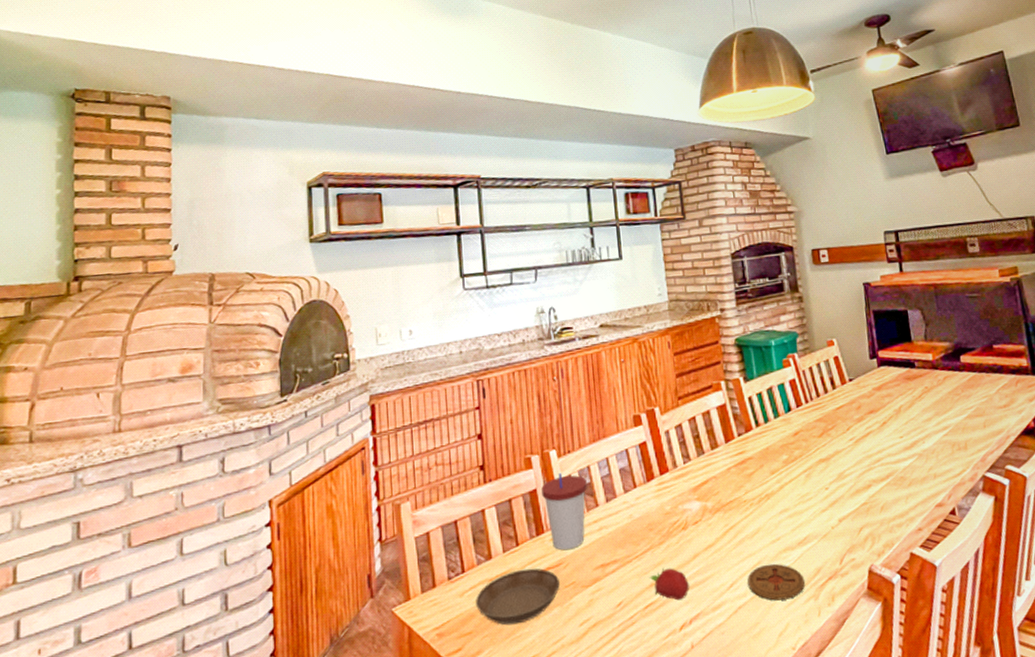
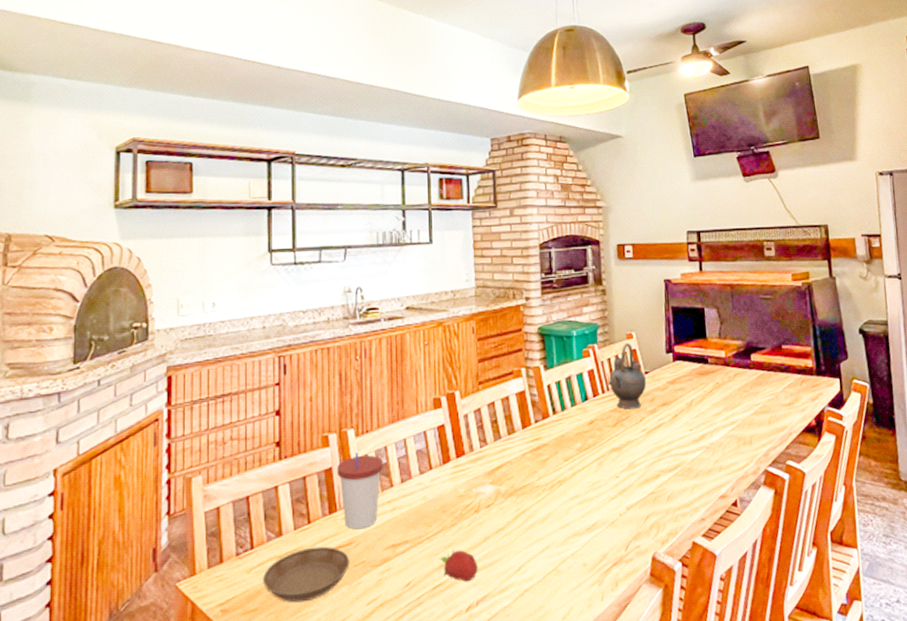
coaster: present [747,563,805,601] -> none [535,548,590,585]
teapot: none [811,350,852,419] -> present [608,342,647,410]

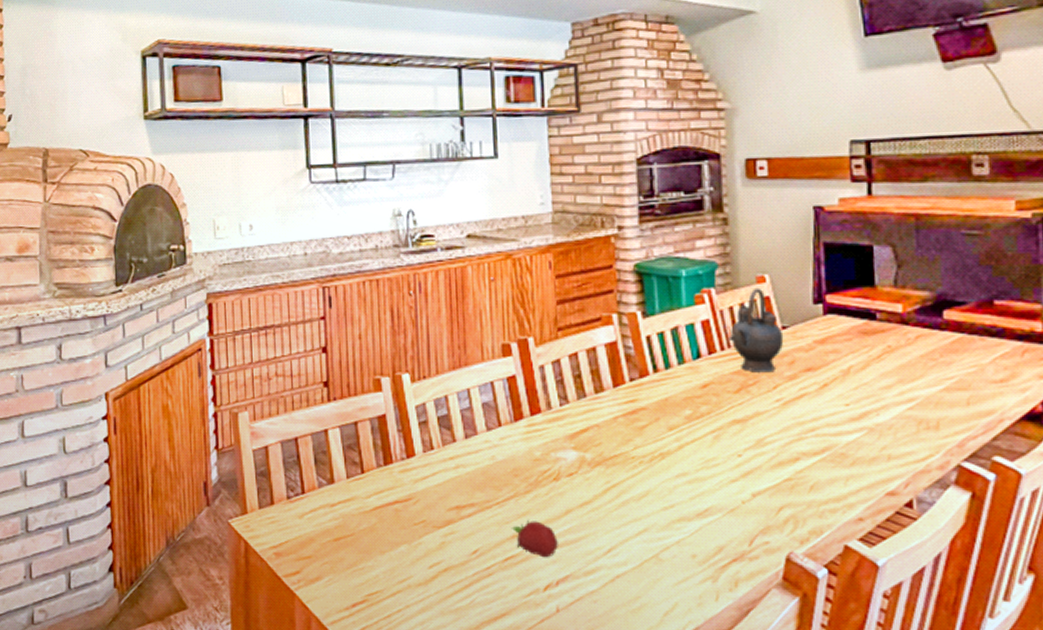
saucer: present [263,546,349,603] -> none [316,499,408,556]
cup: present [337,452,383,530] -> none [391,400,444,485]

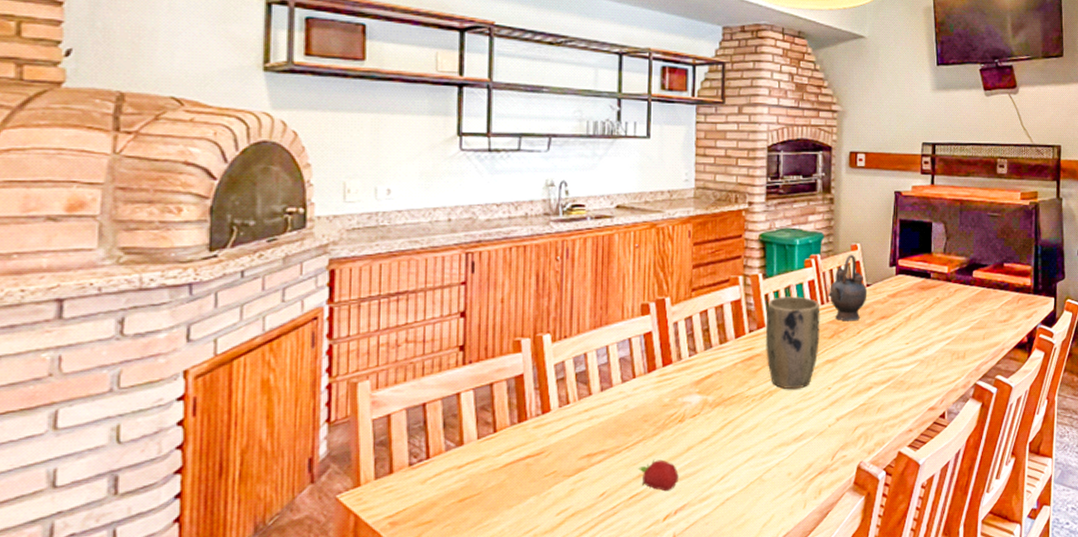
plant pot: none [650,339,722,454] -> present [765,296,820,390]

